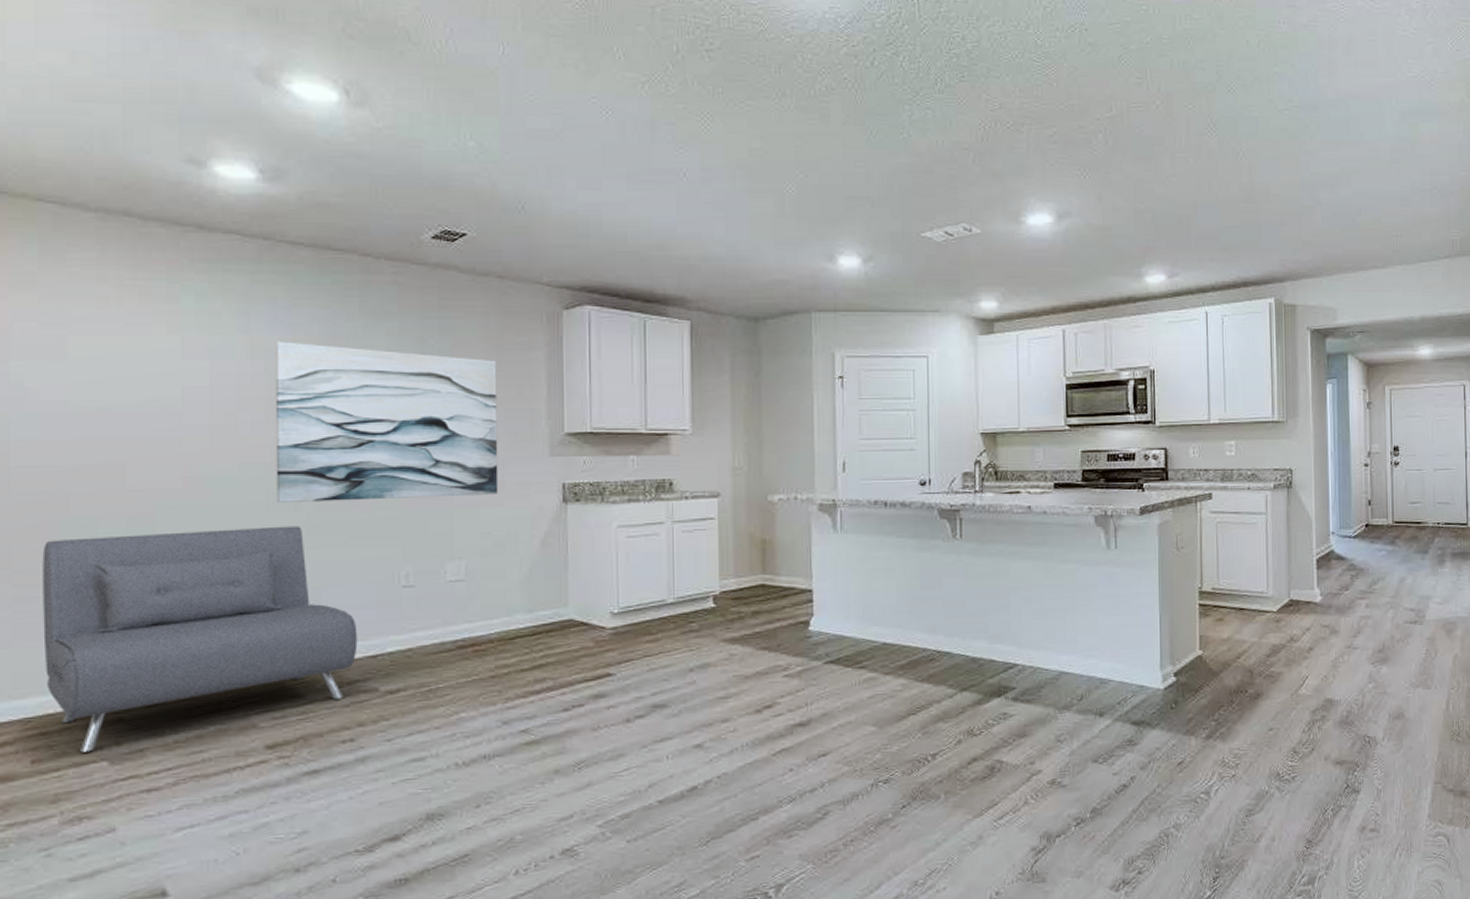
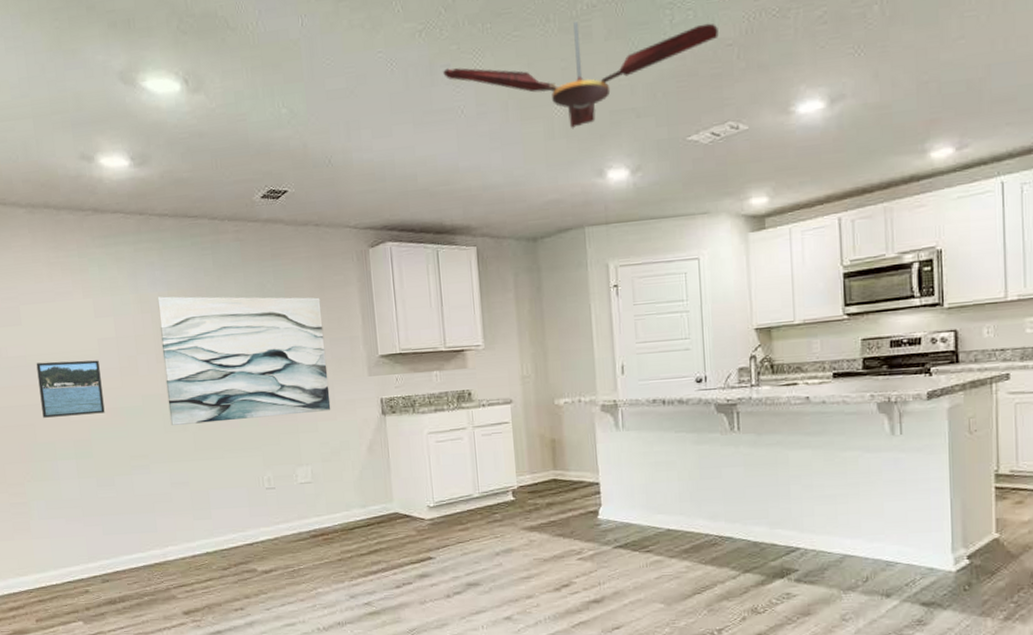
sofa: present [42,526,358,752] -> none [24,443,239,615]
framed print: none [82,411,181,484] -> present [36,360,105,418]
ceiling fan: none [666,100,955,209] -> present [443,20,719,129]

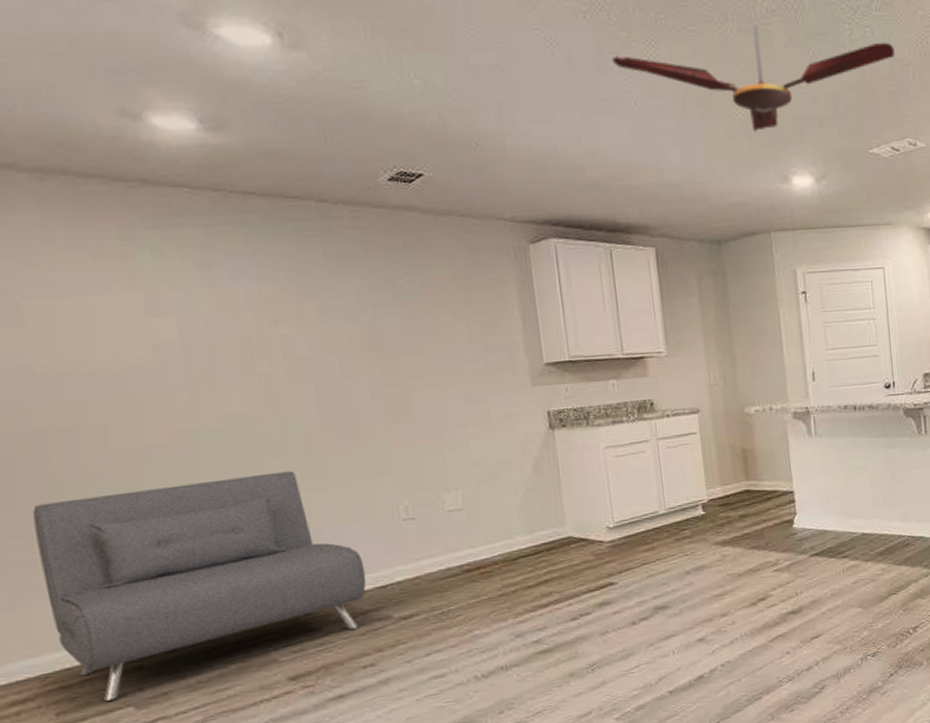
sofa: none [24,443,239,615] -> present [32,470,367,701]
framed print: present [36,360,105,418] -> none [50,371,165,447]
wall art: present [156,296,331,425] -> none [241,292,486,450]

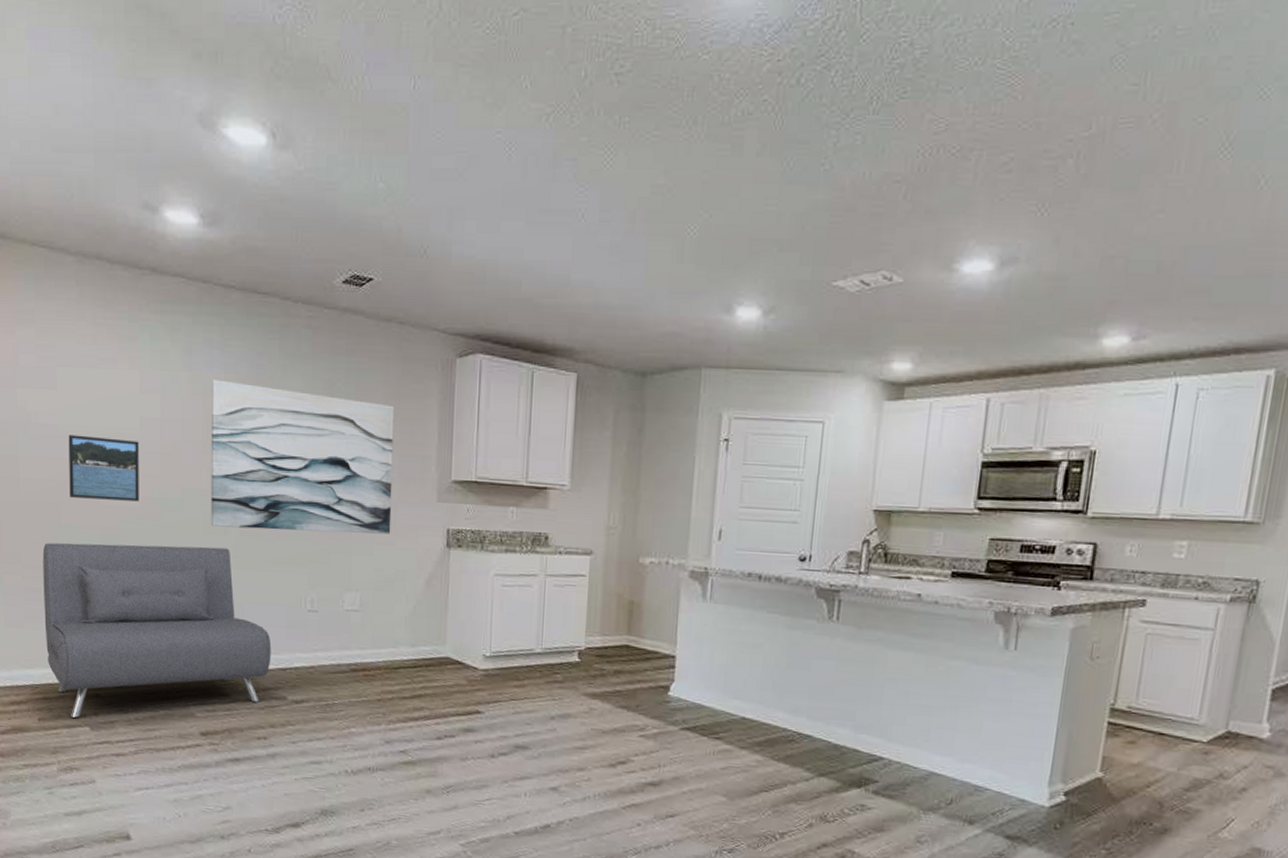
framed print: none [50,371,165,447] -> present [68,434,139,502]
wall art: none [241,292,486,450] -> present [211,379,395,535]
ceiling fan: present [612,23,895,132] -> none [567,128,887,254]

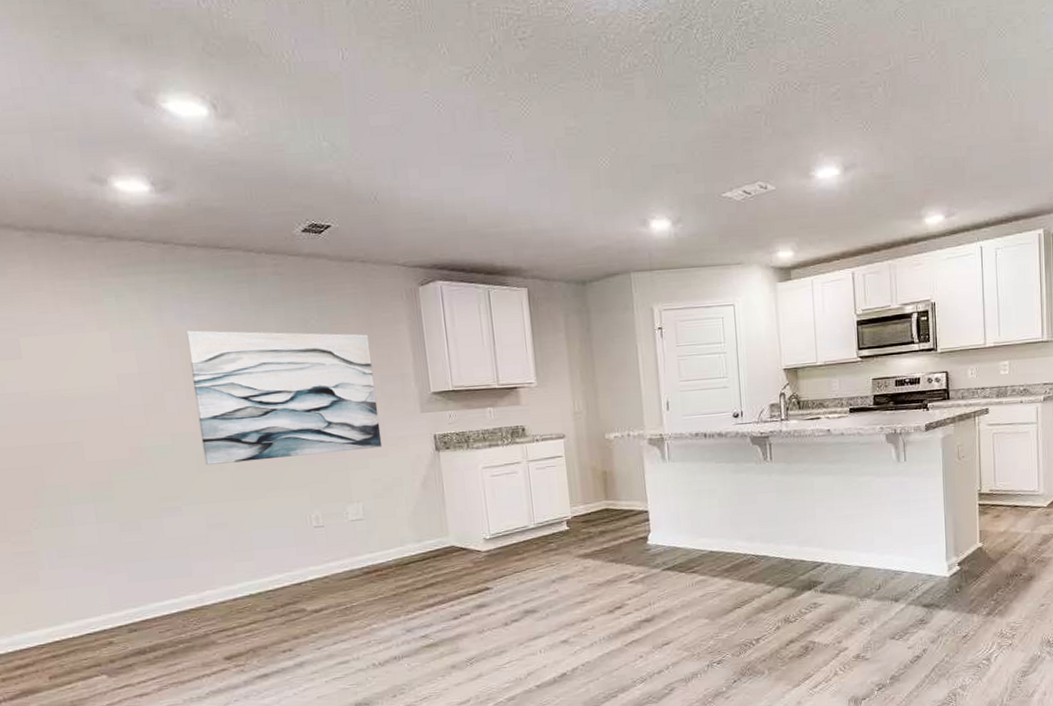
sofa: present [42,542,271,718] -> none [29,483,285,669]
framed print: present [68,434,139,502] -> none [41,397,128,459]

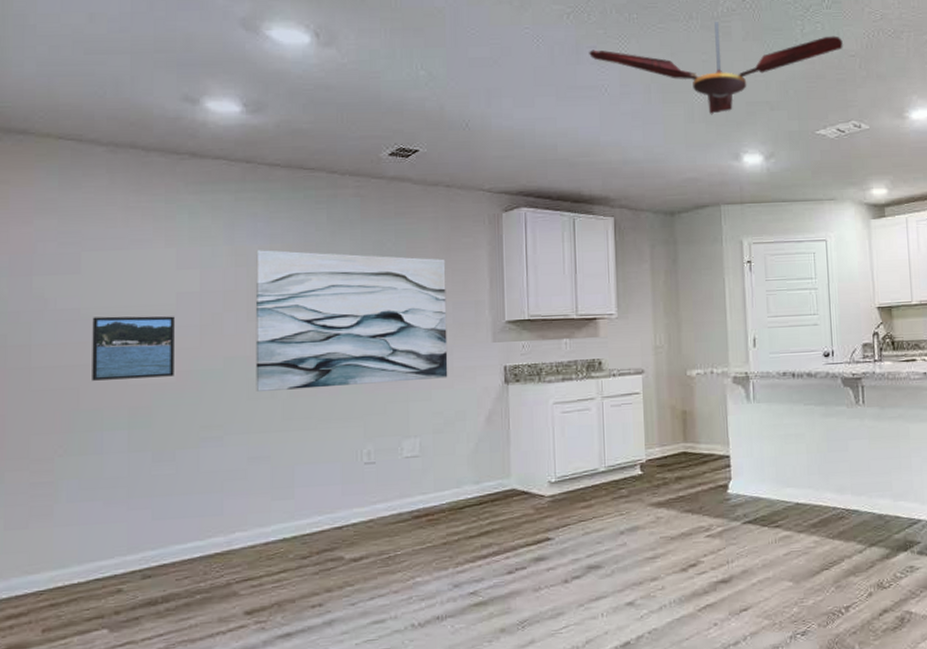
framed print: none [41,397,128,459] -> present [92,316,175,381]
ceiling fan: none [491,78,748,180] -> present [589,21,843,115]

